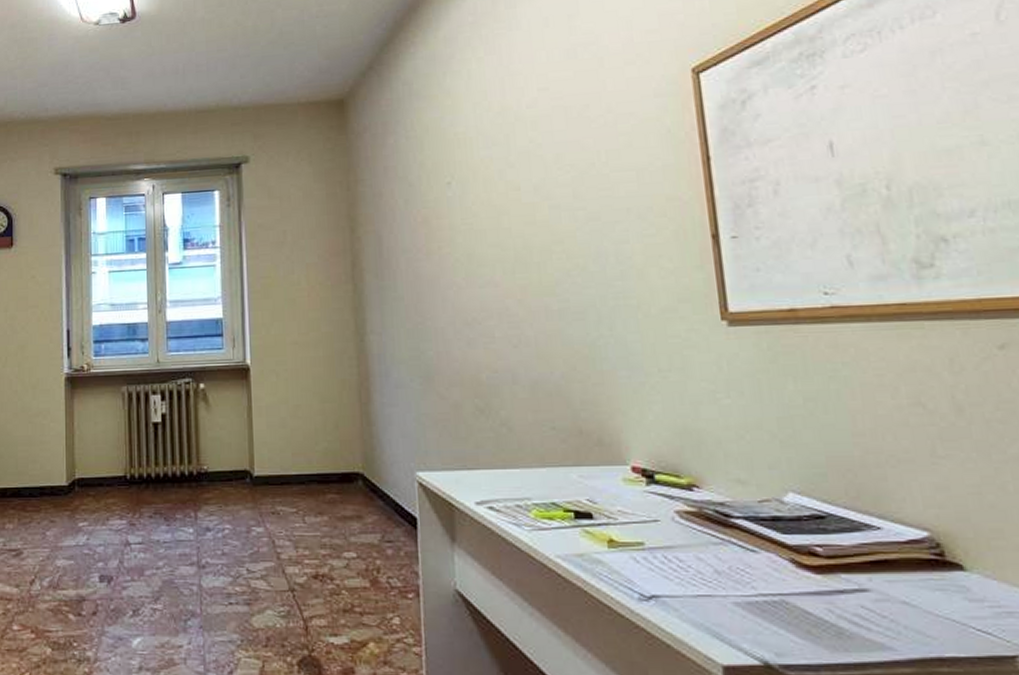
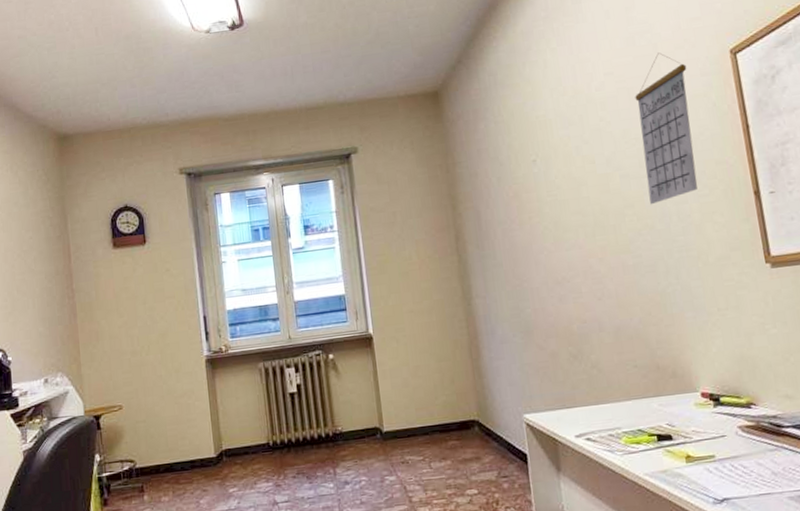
calendar: none [573,68,643,242] -> present [635,52,698,205]

